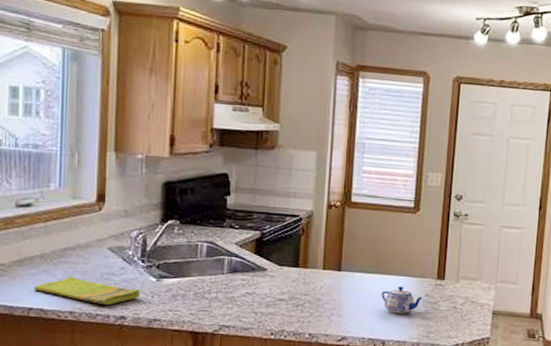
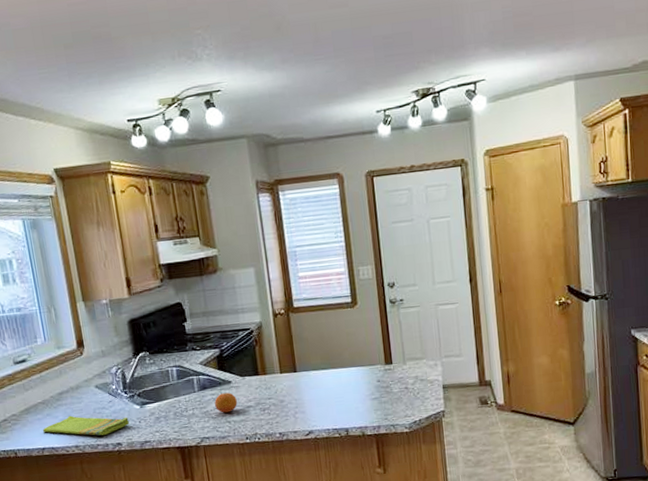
fruit: none [243,280,269,302] -> present [214,392,237,413]
teapot: present [381,286,423,314] -> none [336,377,376,403]

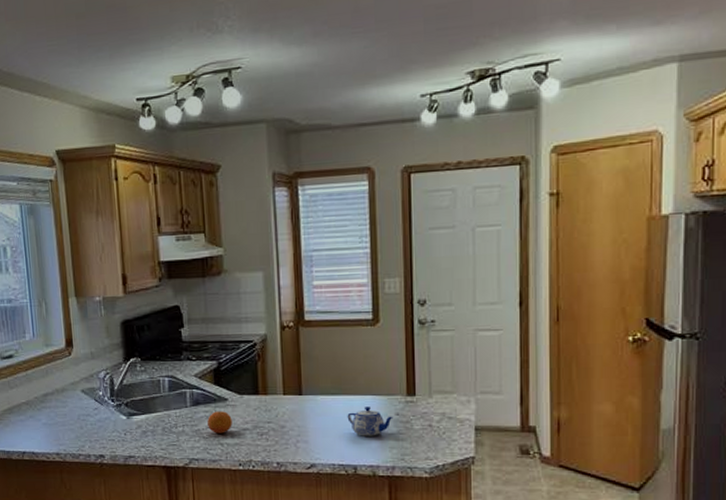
dish towel: present [42,415,130,436] -> none [24,420,115,444]
teapot: none [336,377,376,403] -> present [347,407,393,436]

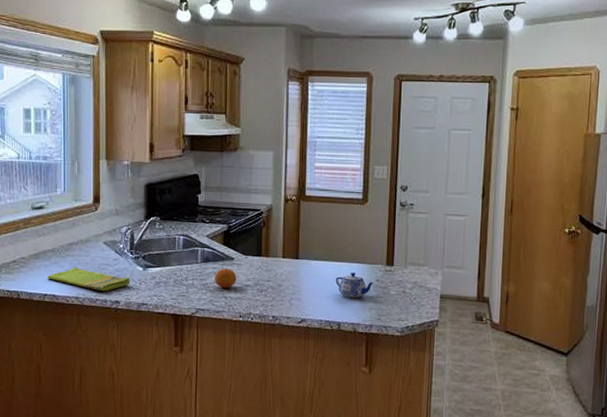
dish towel: none [24,420,115,444] -> present [47,267,131,291]

